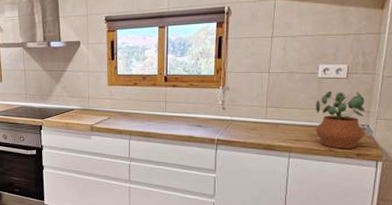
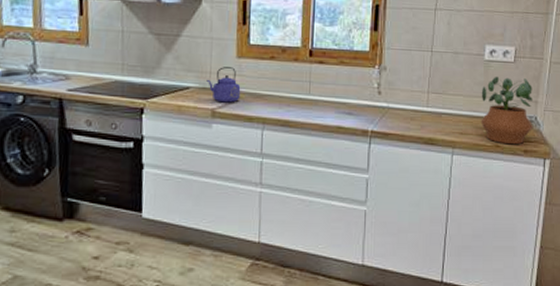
kettle: none [86,93,112,120] -> present [206,67,241,103]

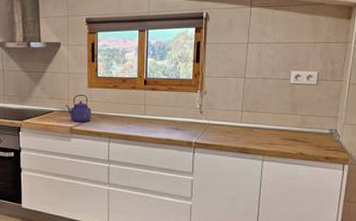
potted plant: present [481,76,532,145] -> none [287,96,333,153]

